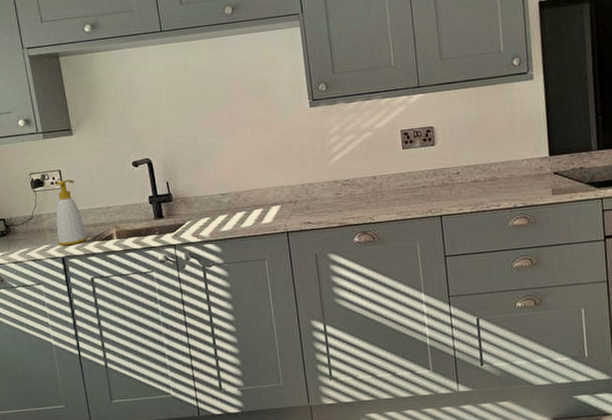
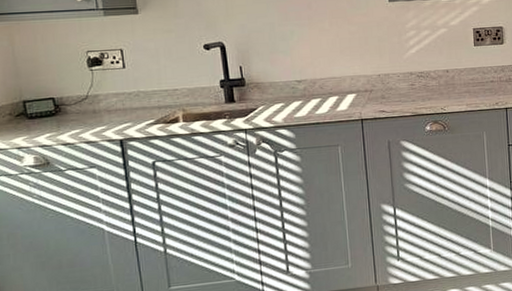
soap bottle: present [55,179,88,246] -> none [115,59,151,128]

